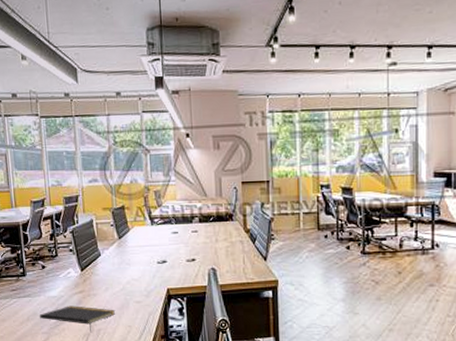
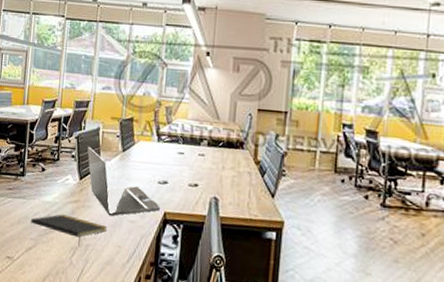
laptop: none [84,238,164,300] -> present [87,146,161,216]

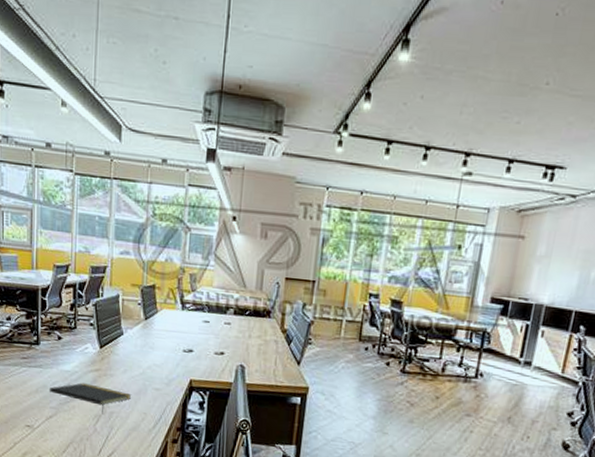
laptop: present [87,146,161,216] -> none [107,314,187,384]

